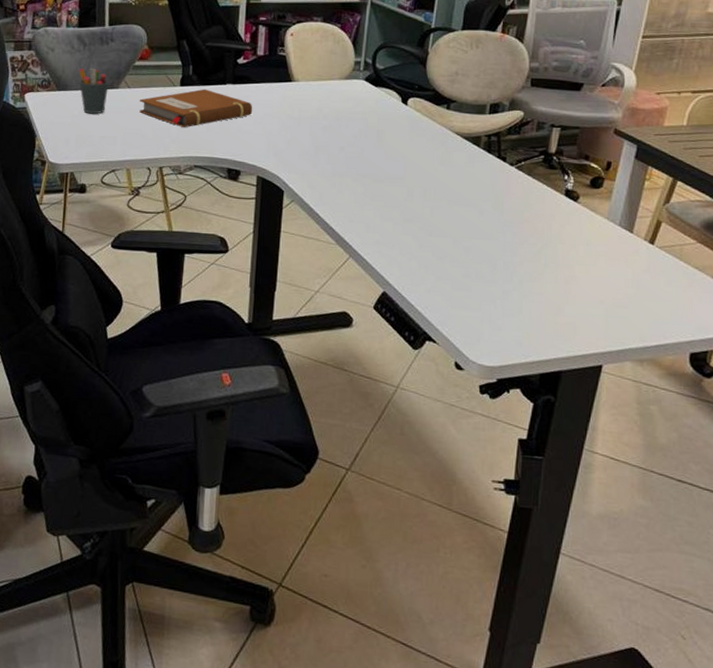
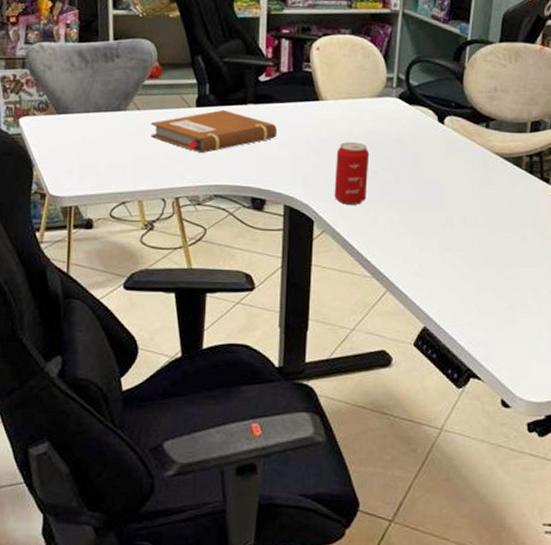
pen holder: present [78,68,109,114] -> none [80,89,116,140]
beverage can: none [303,120,337,177] -> present [334,142,370,205]

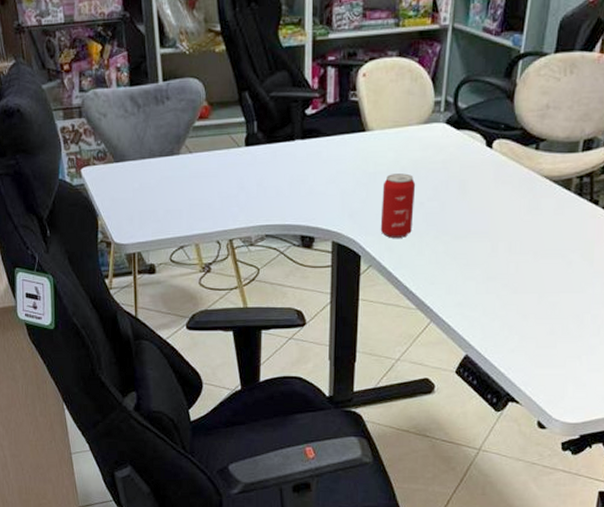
notebook: present [150,109,278,154] -> none [202,147,325,194]

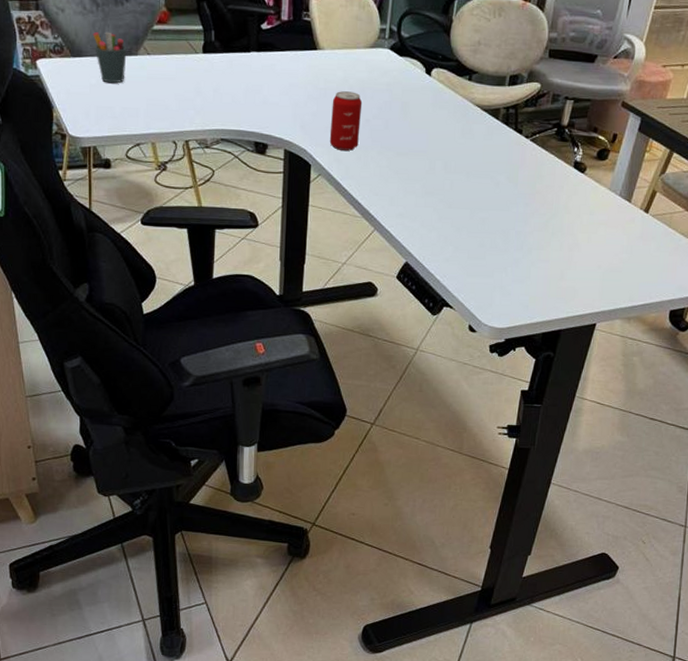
pen holder: none [134,134,169,186] -> present [92,32,127,84]

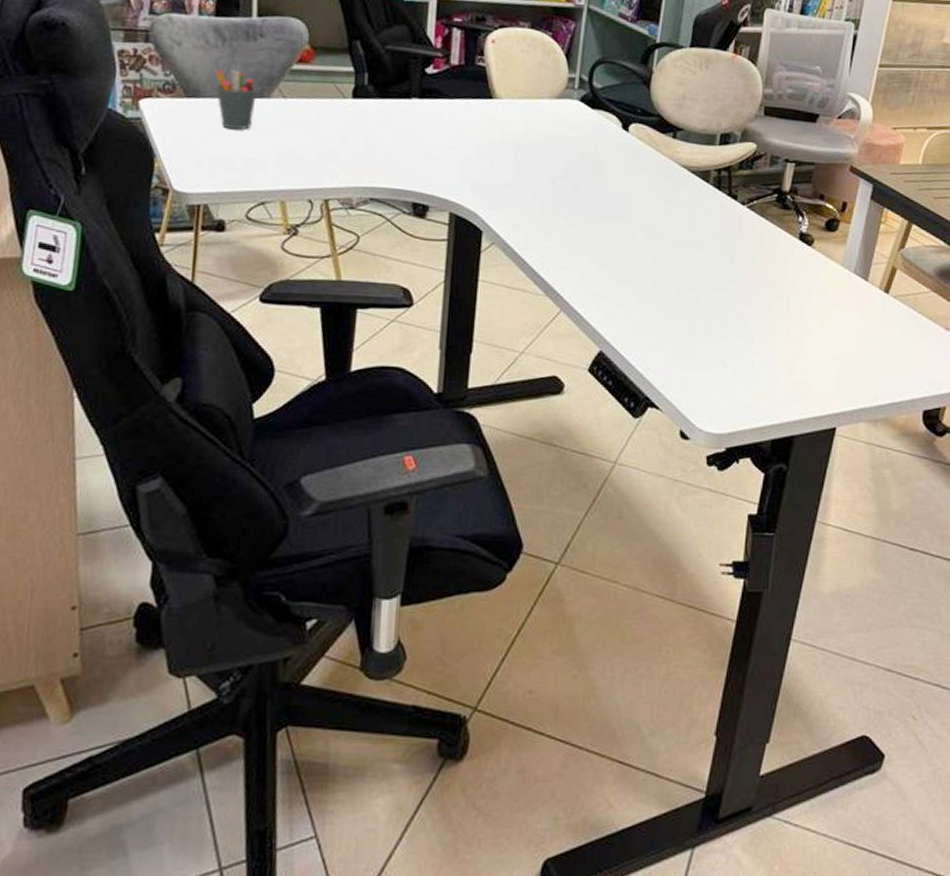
beverage can: present [329,91,363,151] -> none [506,146,547,216]

